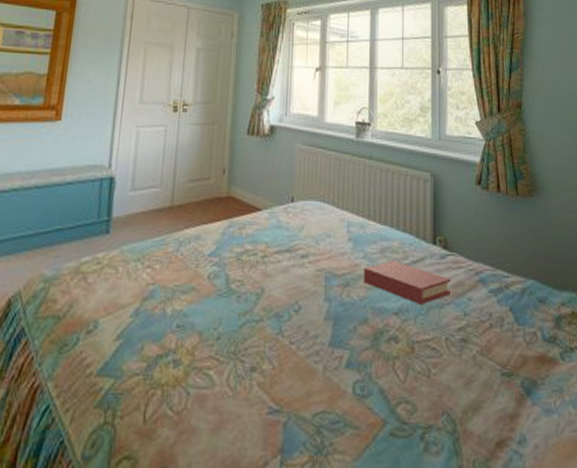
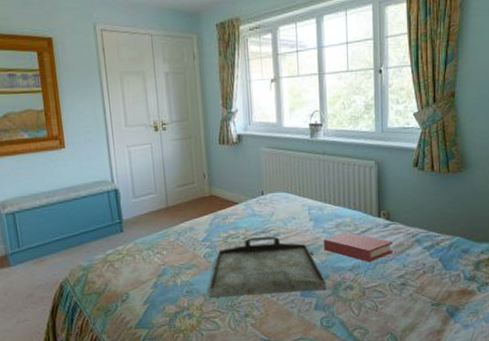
serving tray: none [205,256,365,340] -> present [208,236,327,298]

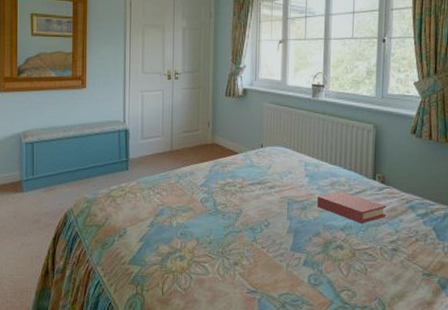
serving tray: present [208,236,327,298] -> none [201,187,318,247]

